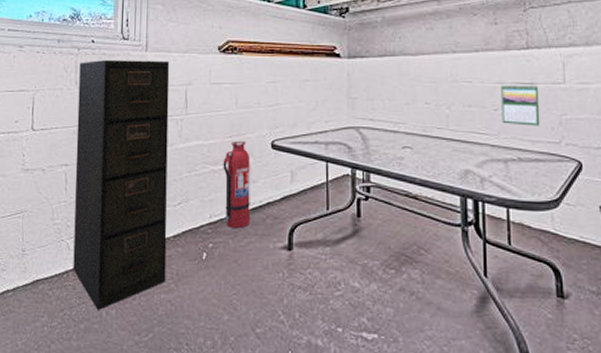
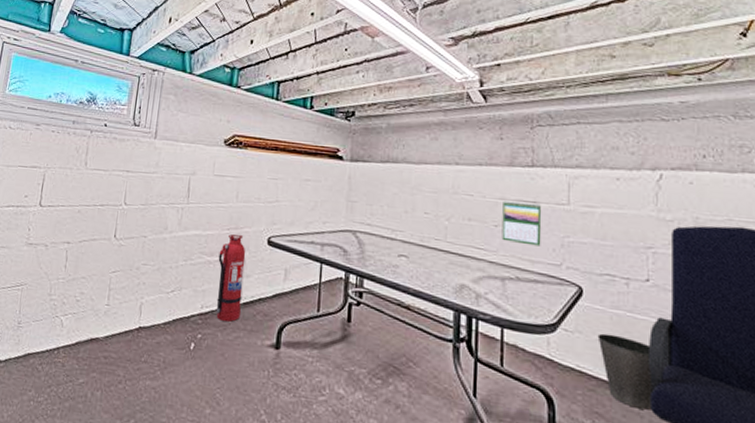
filing cabinet: present [73,59,170,310] -> none [64,143,177,390]

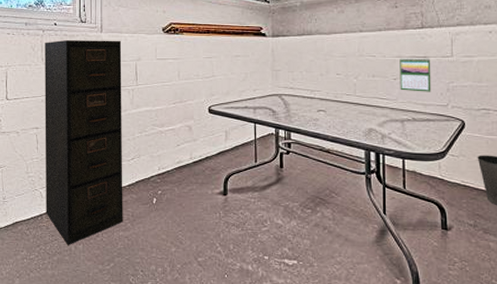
filing cabinet: none [64,143,177,390] -> present [45,39,123,245]
fire extinguisher: present [216,234,246,322] -> none [168,106,192,178]

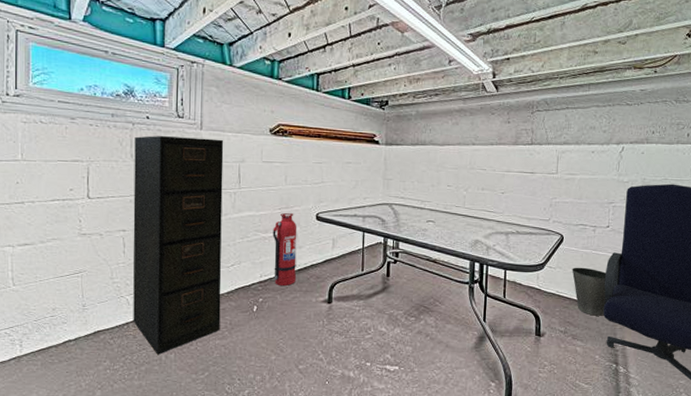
fire extinguisher: none [168,106,192,178] -> present [272,212,297,286]
calendar: present [400,58,431,92] -> none [507,173,537,207]

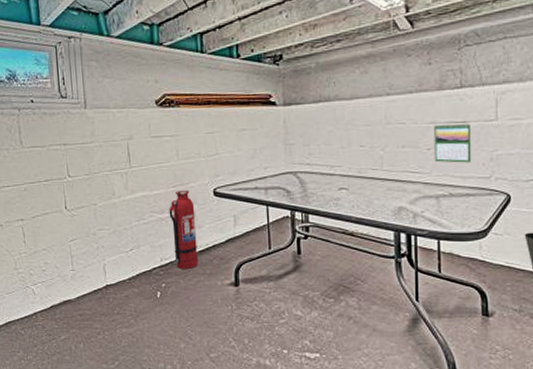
filing cabinet: present [133,135,224,355] -> none [22,117,126,344]
calendar: none [507,173,537,207] -> present [434,123,472,163]

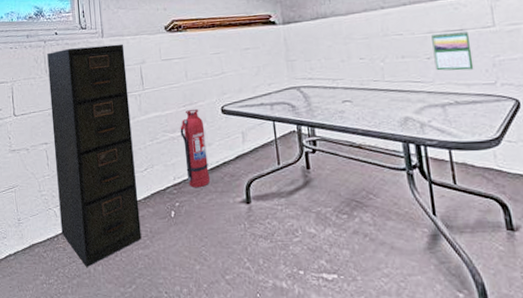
filing cabinet: none [22,117,126,344] -> present [47,43,142,267]

